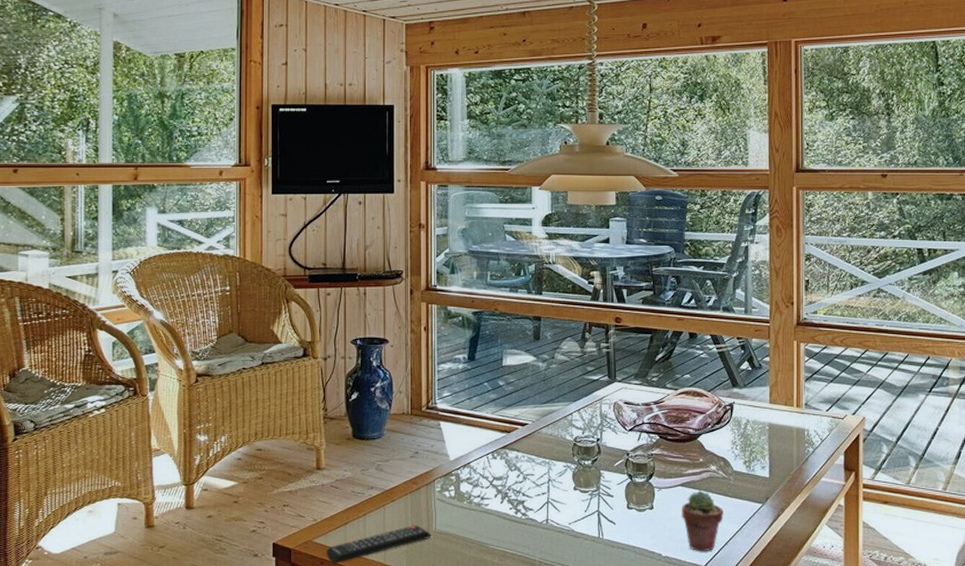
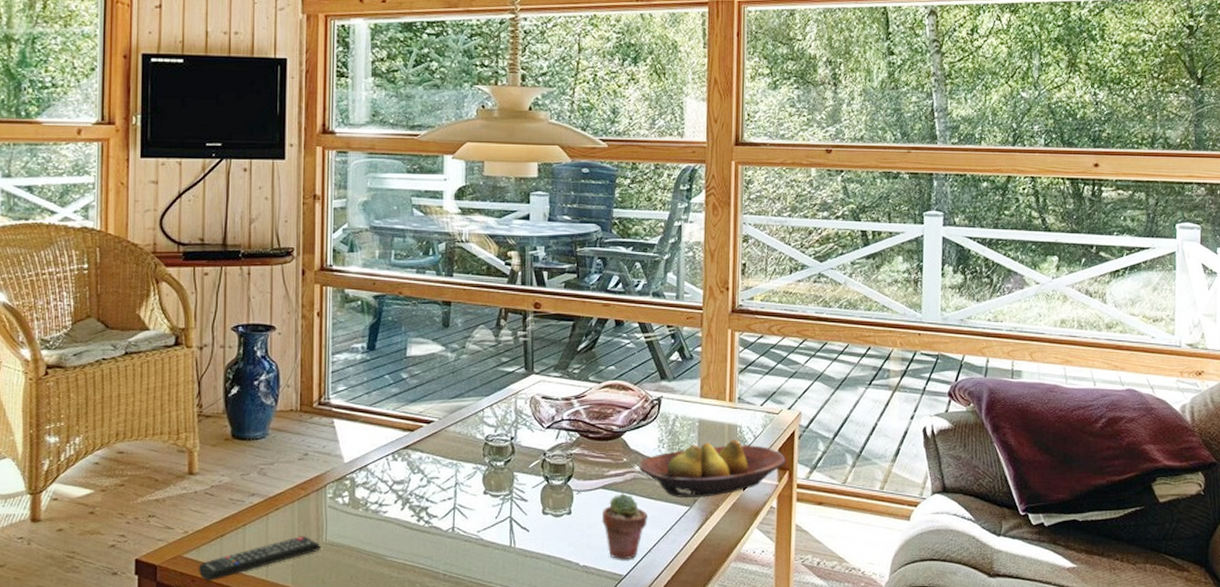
fruit bowl: none [714,442,852,495] -> present [639,440,786,497]

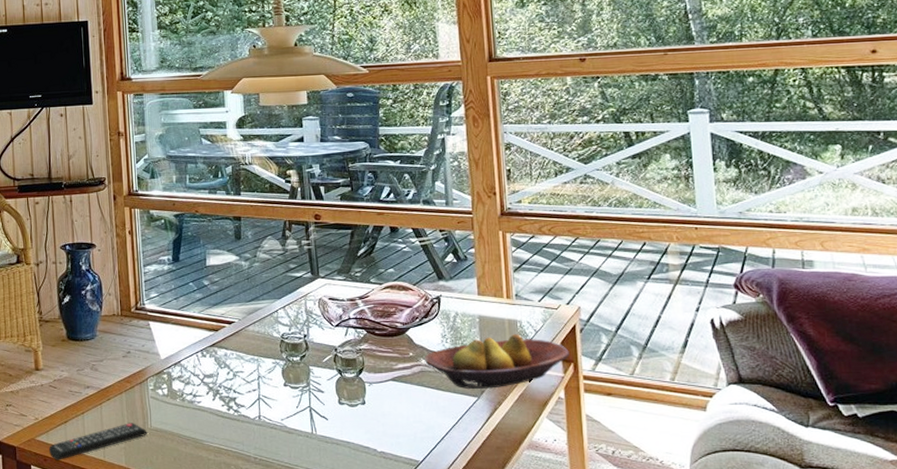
potted succulent: present [601,493,648,559] -> none [394,385,438,446]

